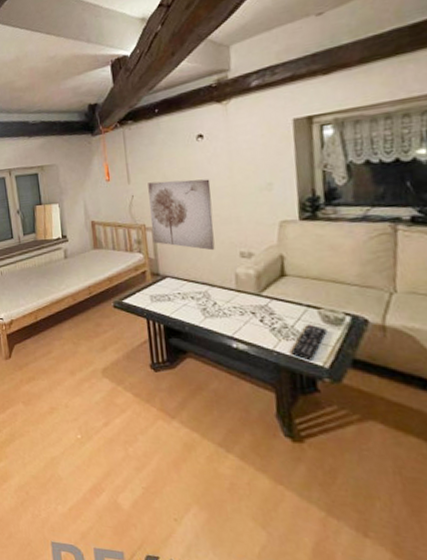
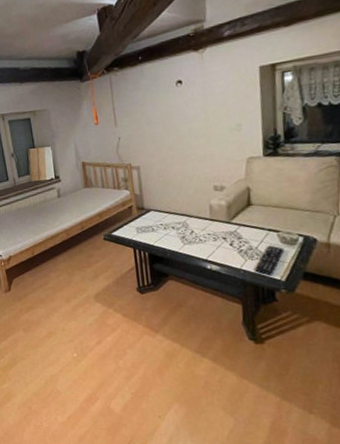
wall art: present [148,179,215,251] -> none [133,121,192,186]

